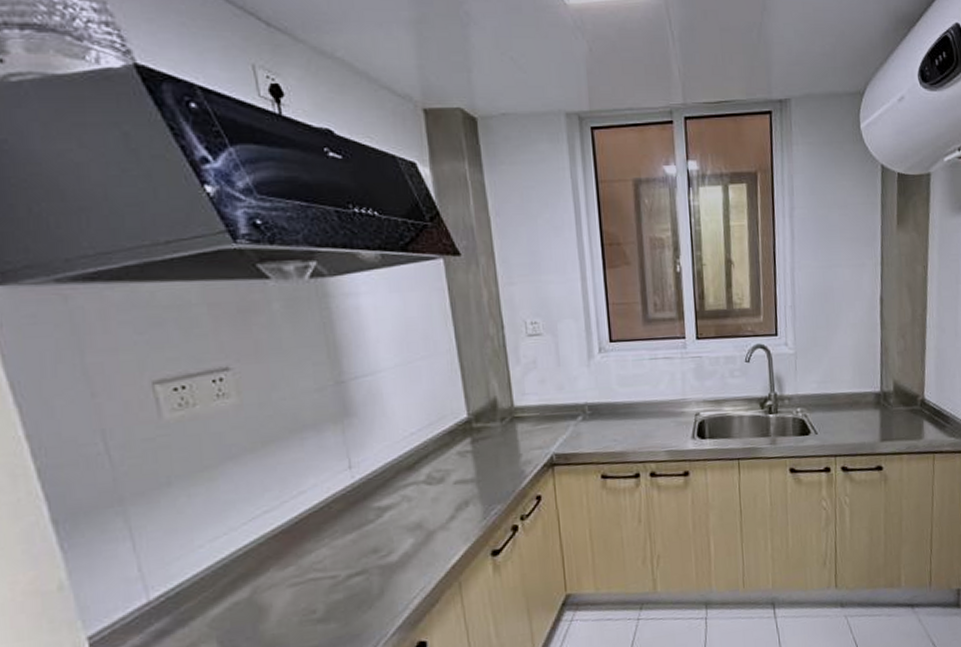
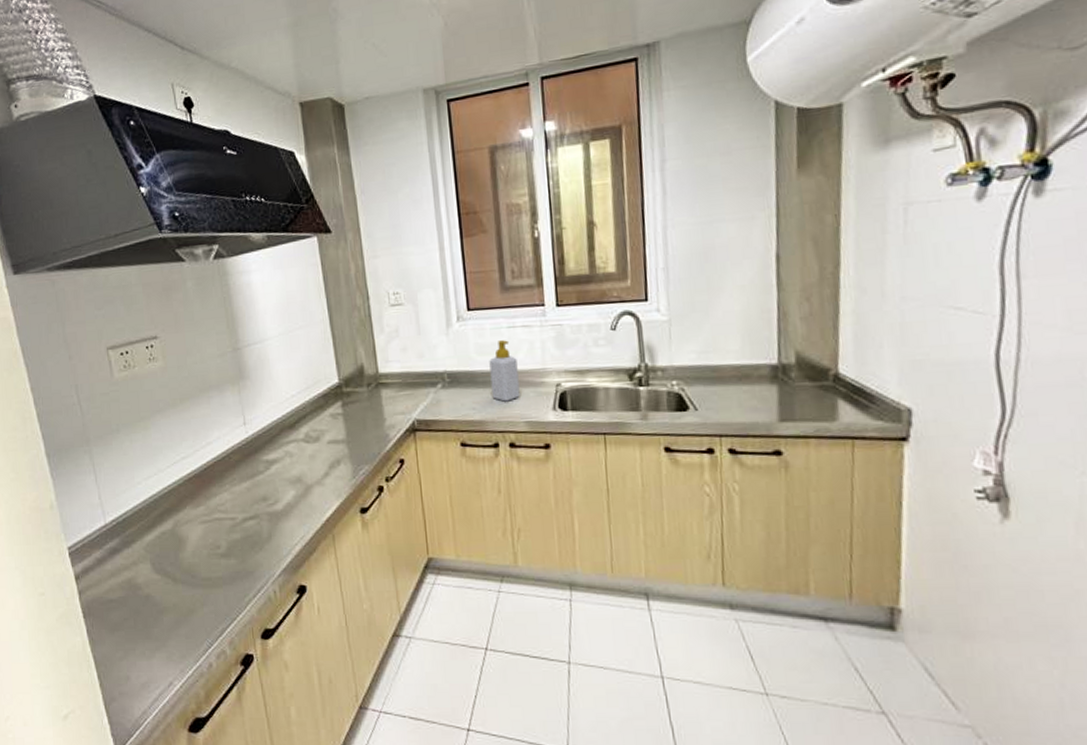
soap bottle: none [631,372,661,432] -> present [489,340,520,402]

